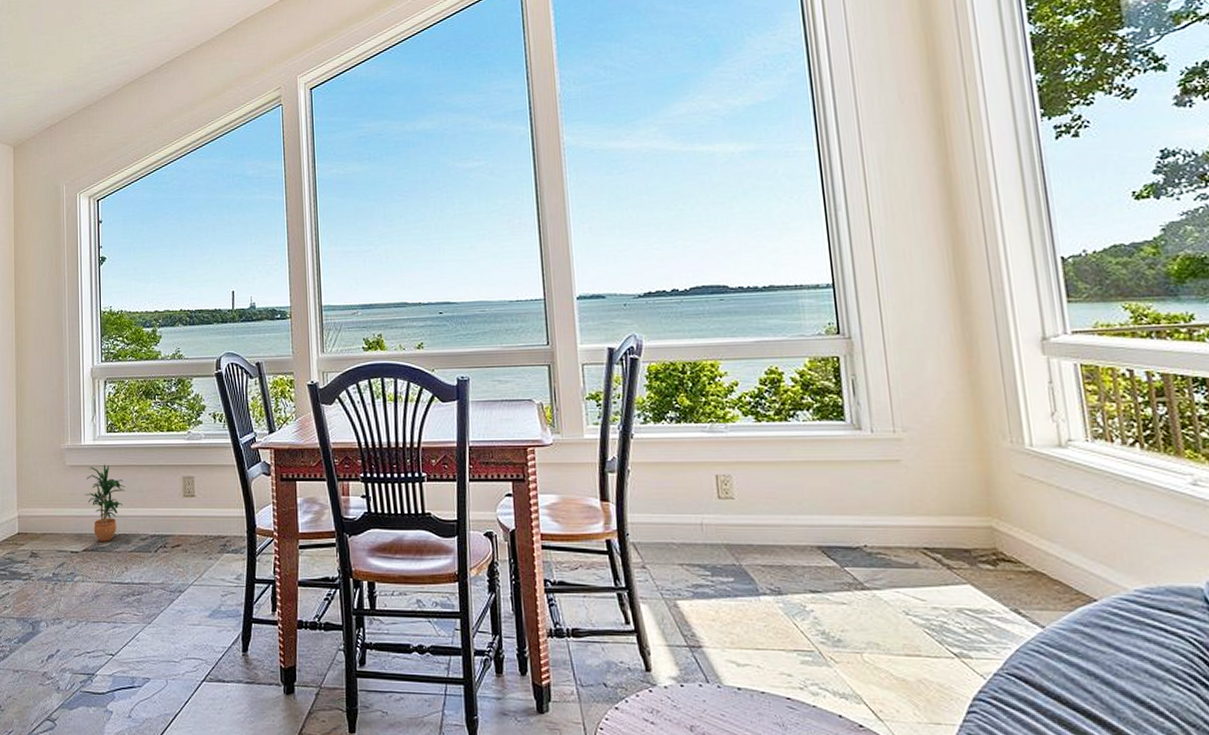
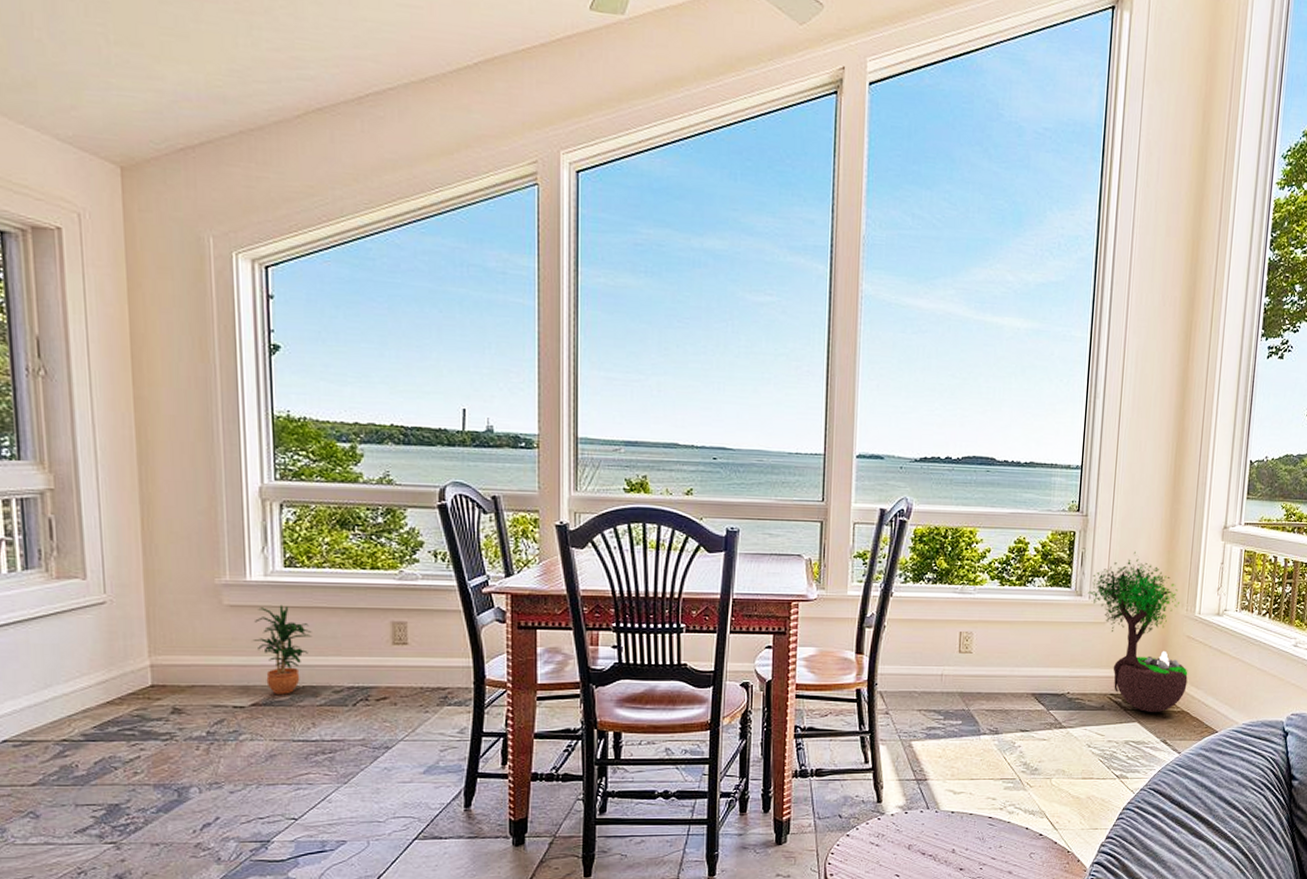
potted tree: none [868,374,1034,572] -> present [1088,551,1188,712]

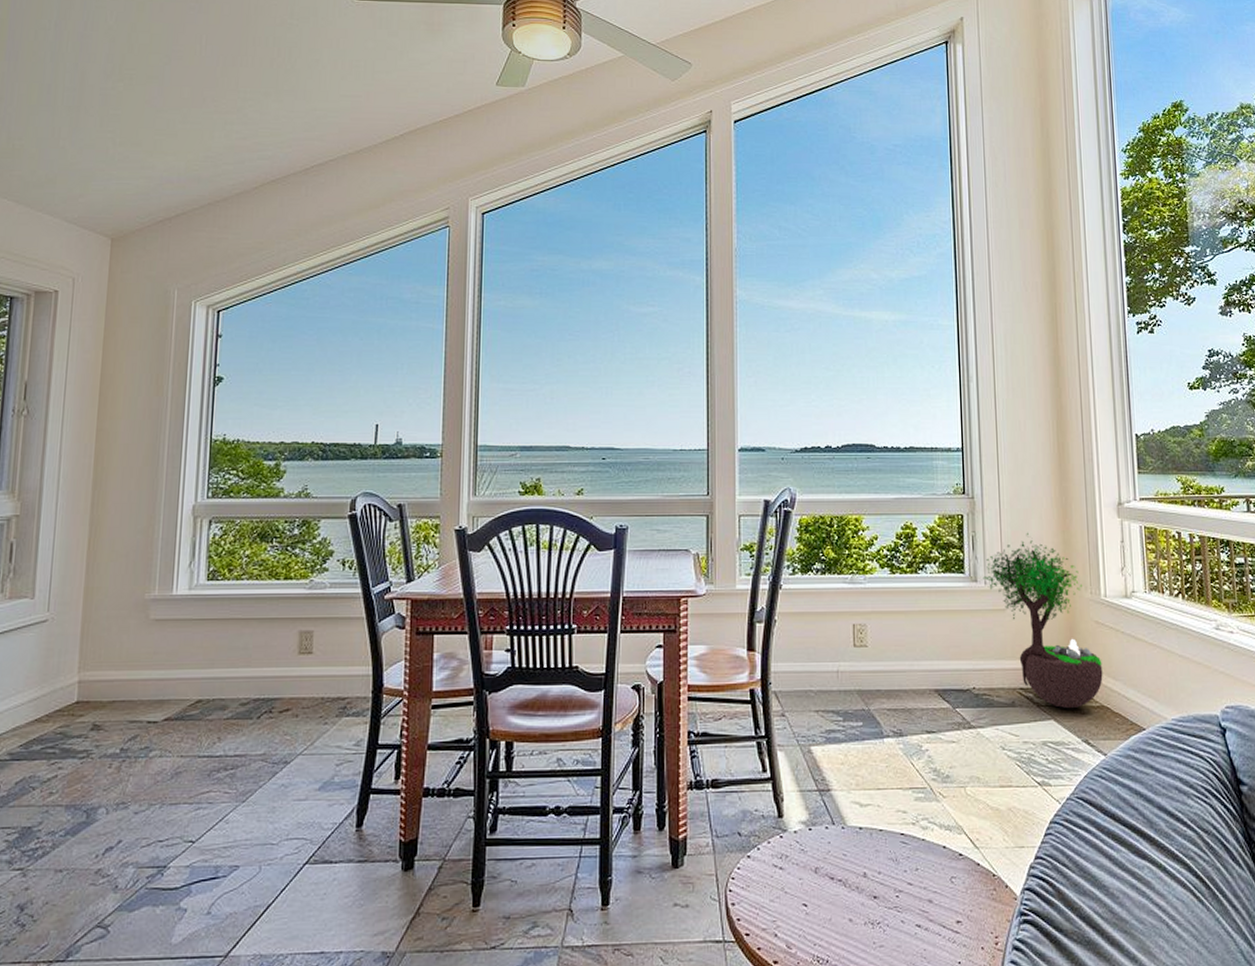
potted plant: present [252,605,312,694] -> none [172,617,226,708]

